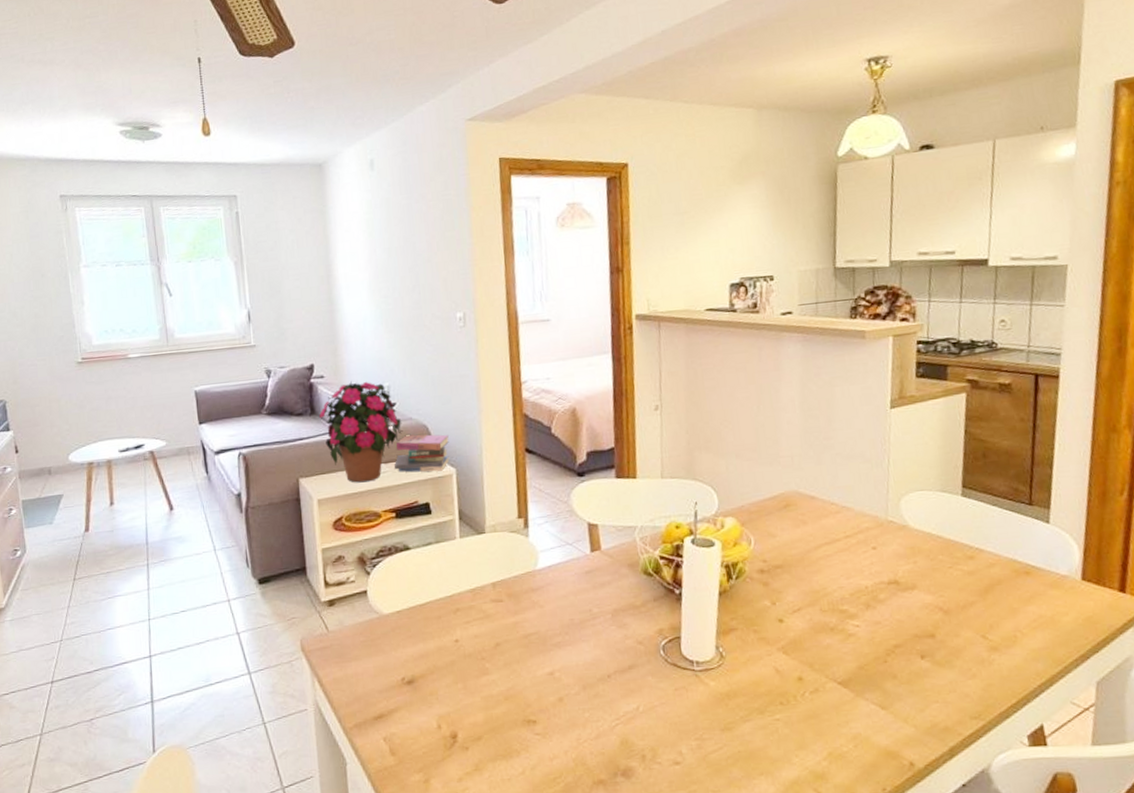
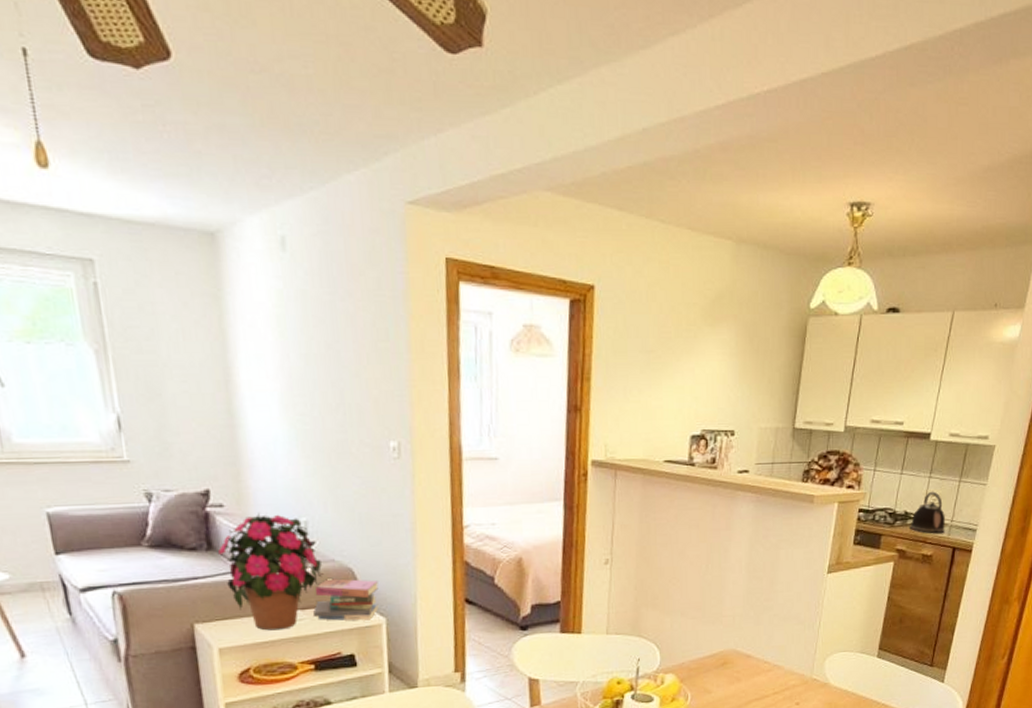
kettle: none [979,317,1023,362] -> present [910,491,946,535]

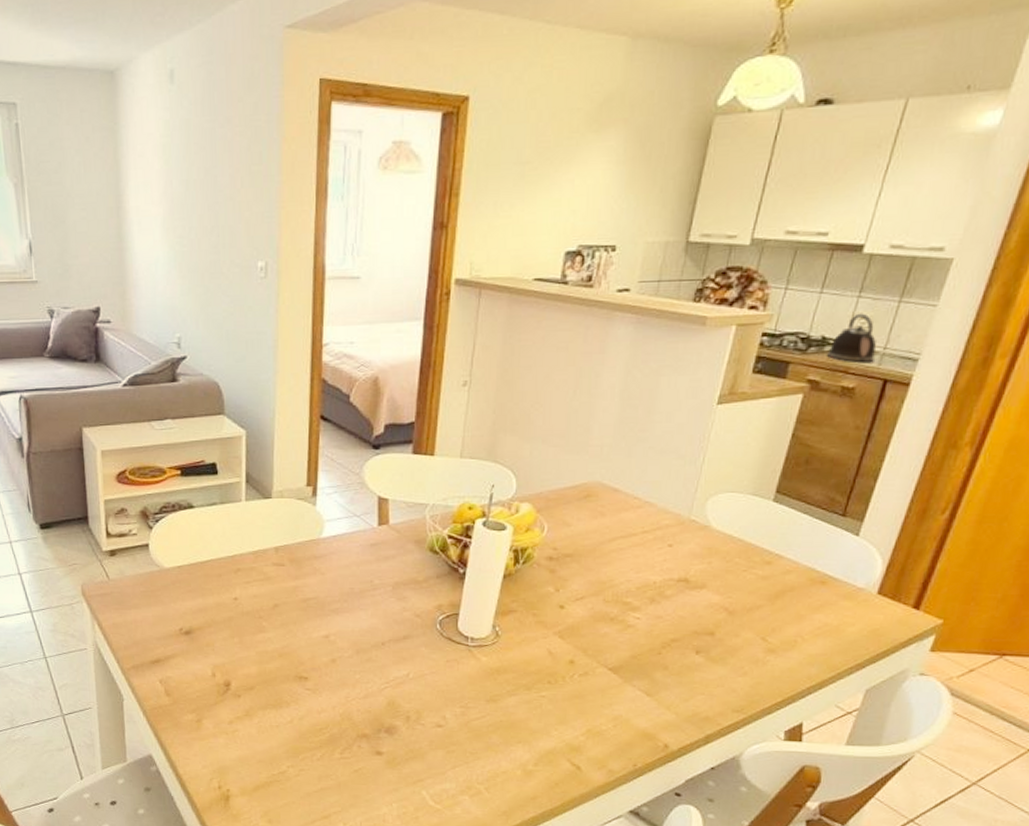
potted flower: present [218,513,324,631] -> none [105,329,193,437]
books: present [313,578,379,621] -> none [182,391,241,432]

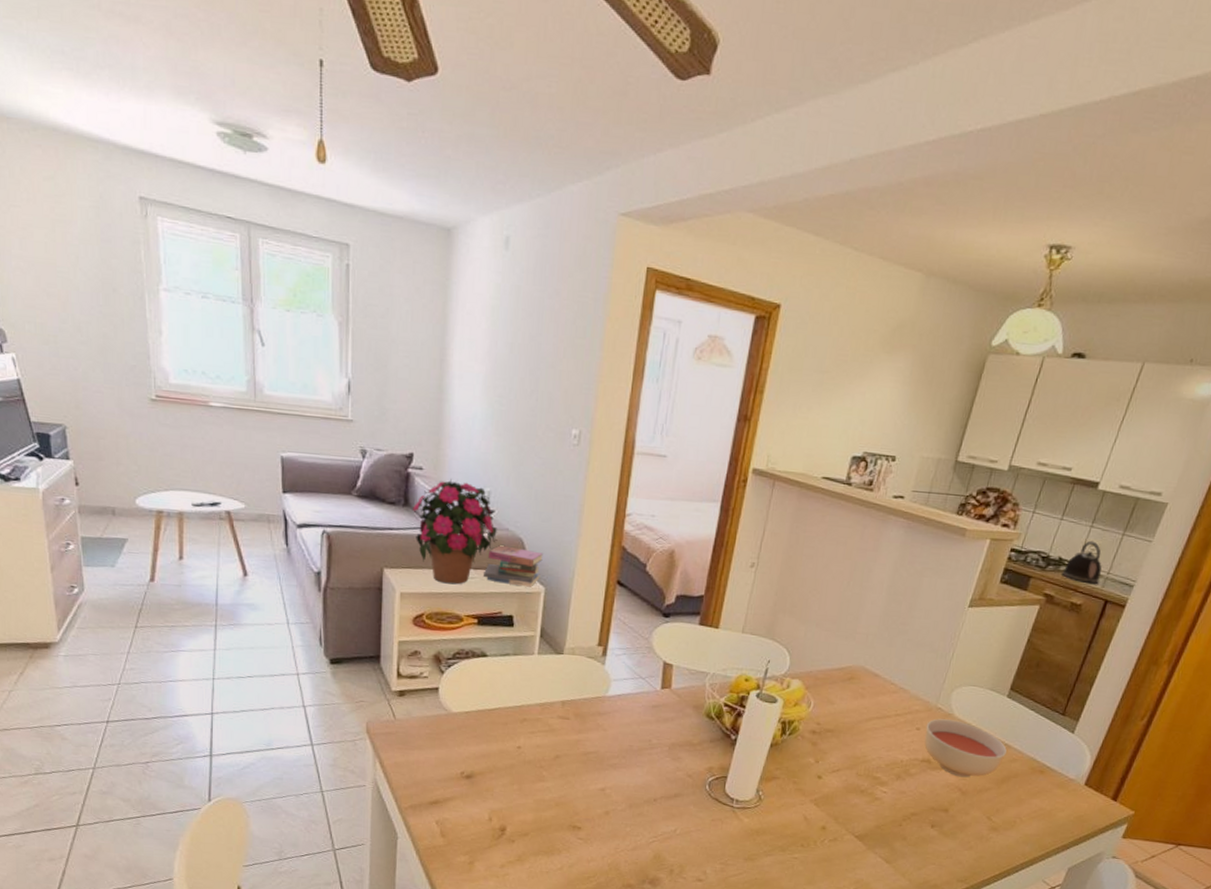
potted flower: none [105,329,193,437] -> present [413,479,498,585]
books: none [182,391,241,432] -> present [484,545,543,587]
bowl: none [678,532,779,596] -> present [924,718,1008,778]

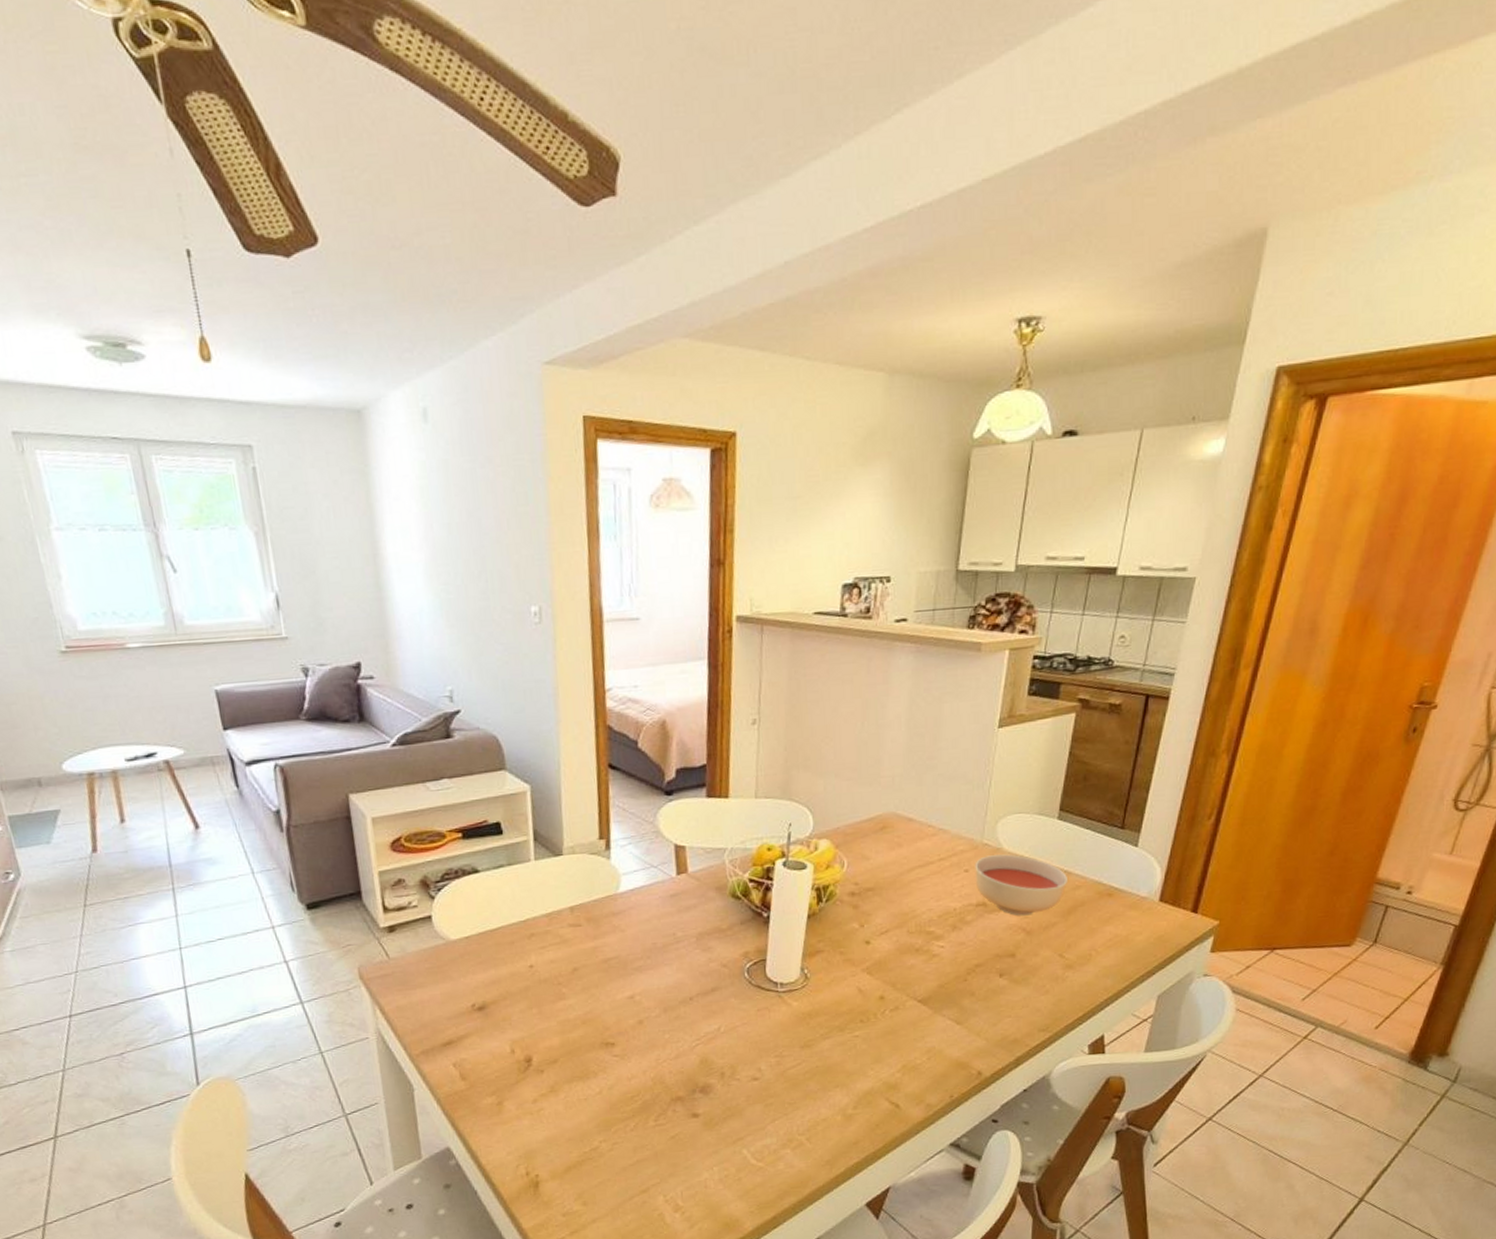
potted flower: present [413,479,498,585] -> none [370,684,469,800]
books: present [484,545,543,587] -> none [460,746,523,789]
kettle: present [1062,540,1102,585] -> none [1094,632,1137,681]

